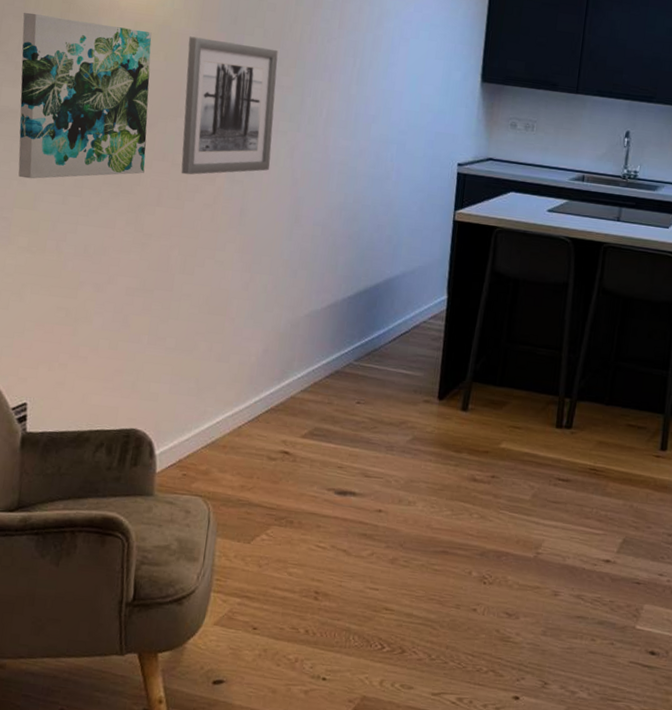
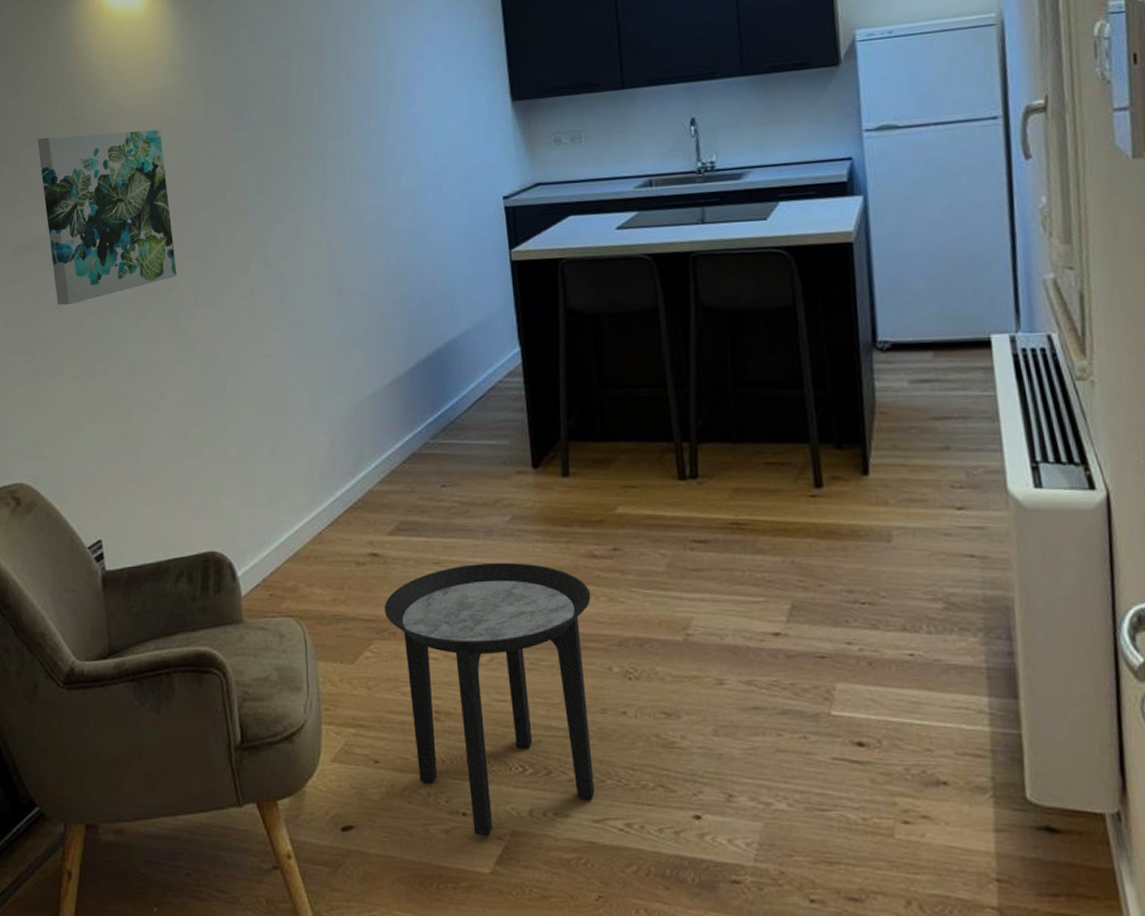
wall art: present [181,36,278,175] -> none [197,118,303,270]
side table: none [285,472,467,699] -> present [384,562,595,837]

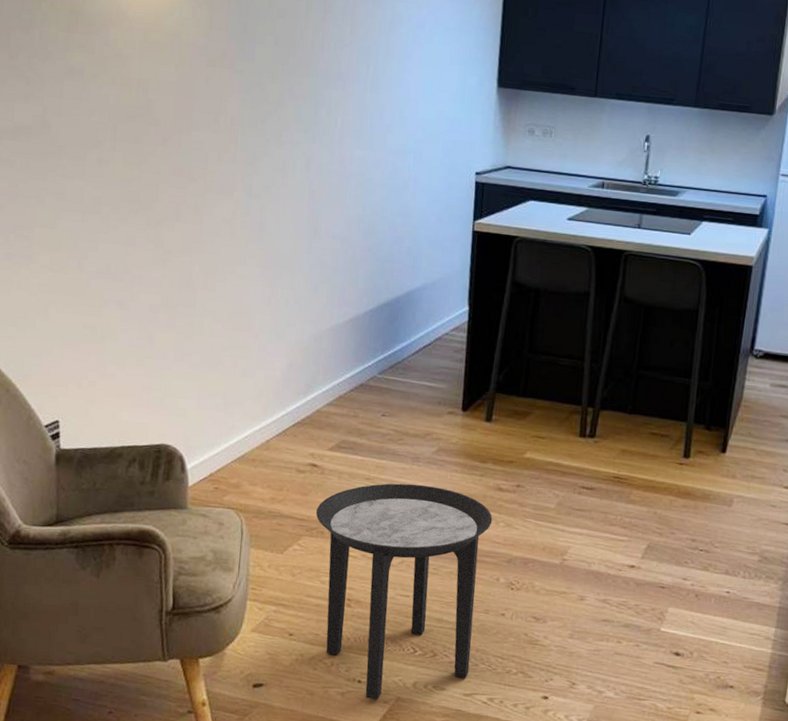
wall art: present [38,129,177,306] -> none [31,24,162,197]

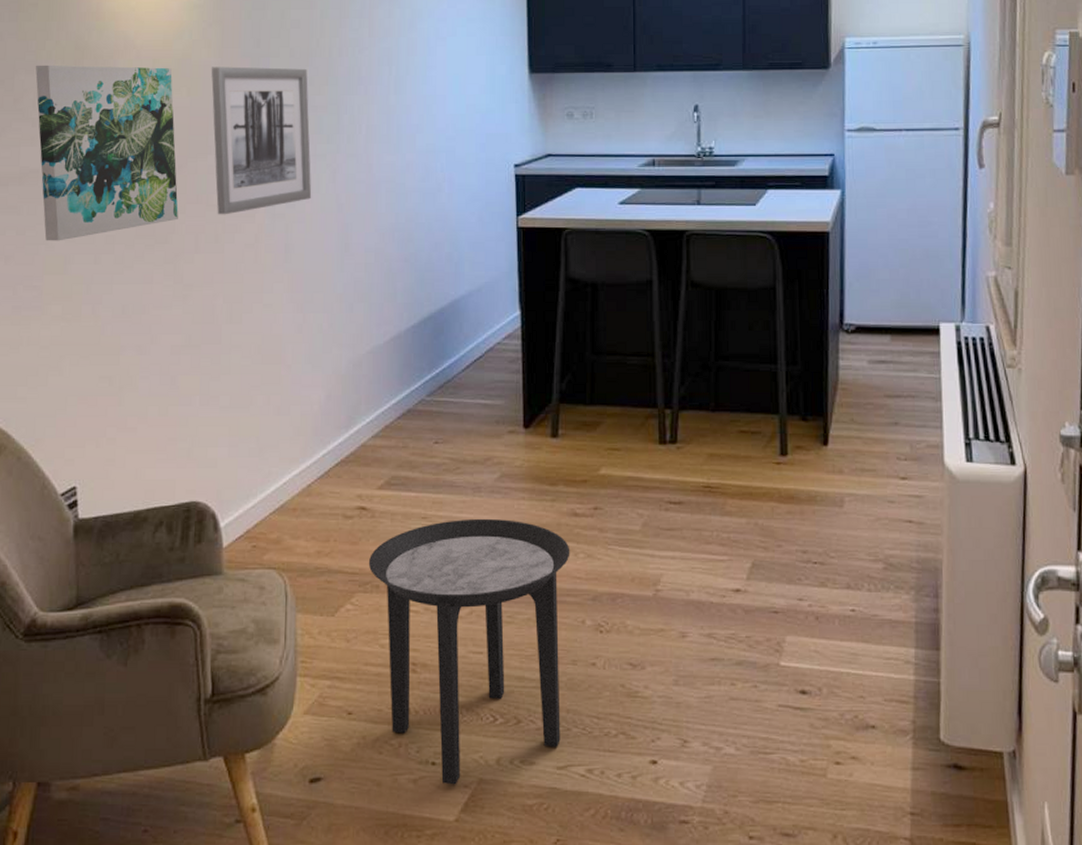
wall art: none [31,24,162,197] -> present [35,65,178,241]
wall art: none [198,46,290,190] -> present [211,66,312,215]

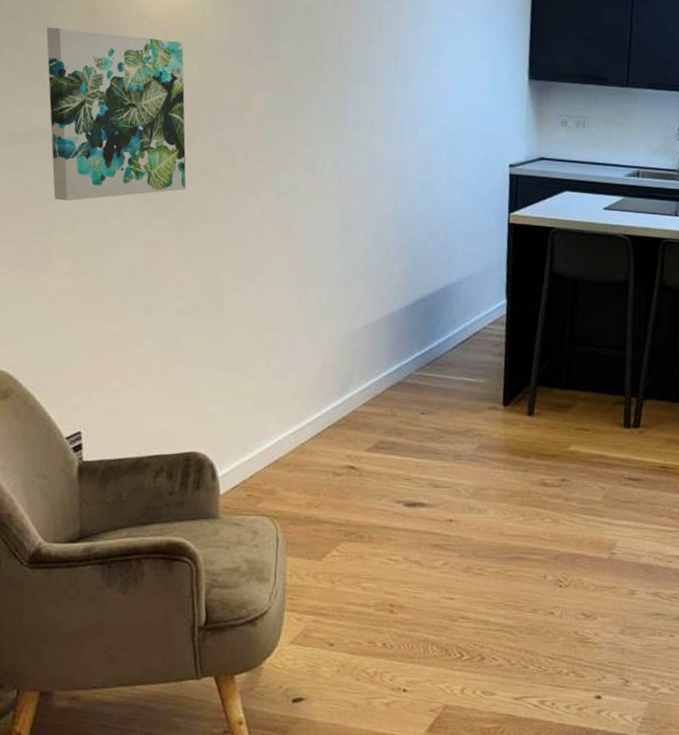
wall art: present [211,66,312,215] -> none [222,45,317,189]
side table: present [368,518,570,785] -> none [354,482,538,709]

